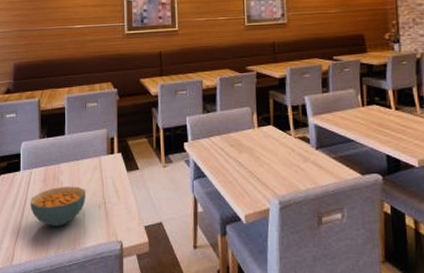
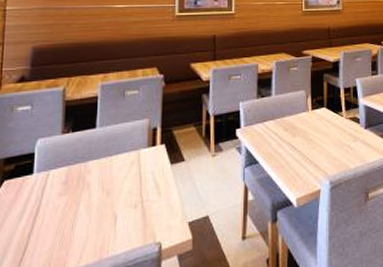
cereal bowl: present [30,186,86,226] -> none [44,185,119,236]

